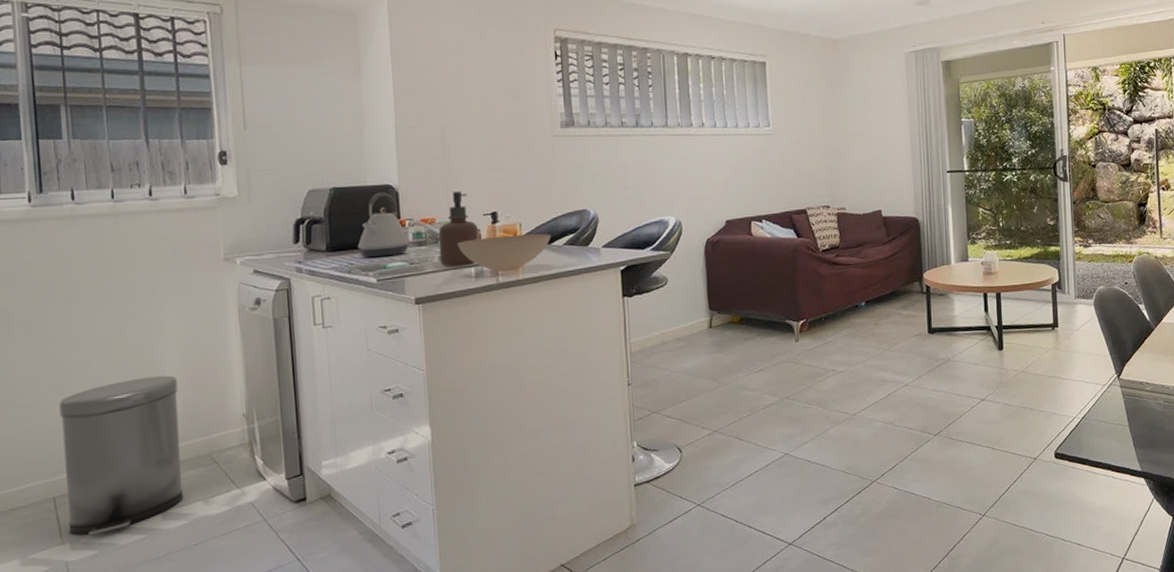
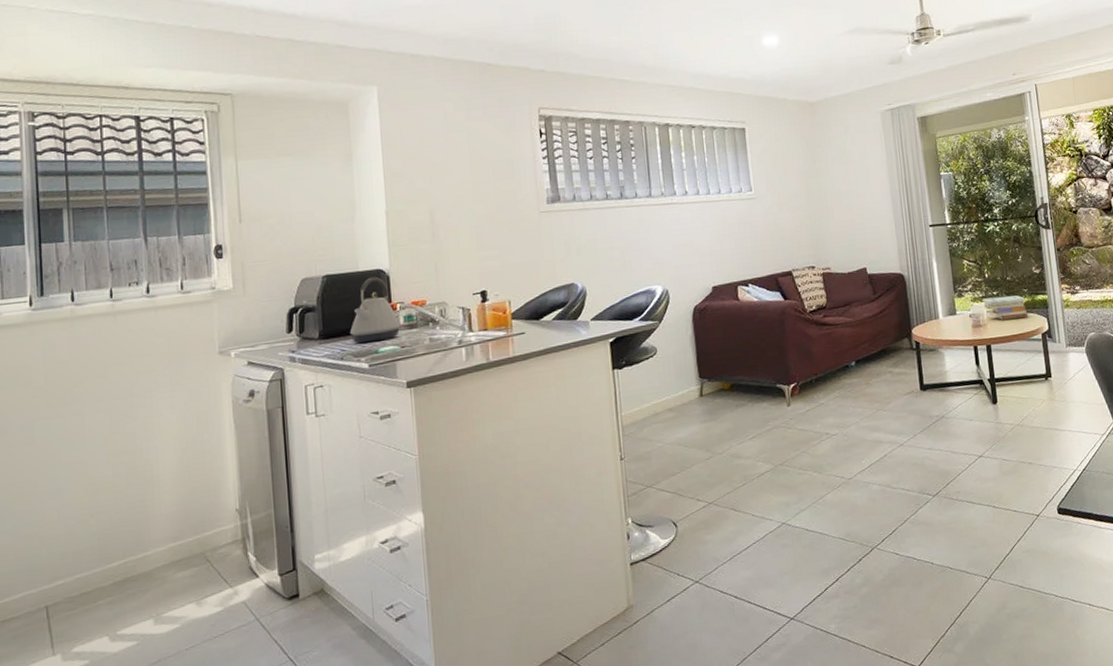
pedal bin: present [59,375,184,536] -> none [54,473,176,646]
soap dispenser: present [438,191,479,268] -> none [428,272,469,349]
bowl: present [457,233,552,272] -> none [448,309,541,351]
books: none [995,245,1040,270] -> present [982,295,1028,321]

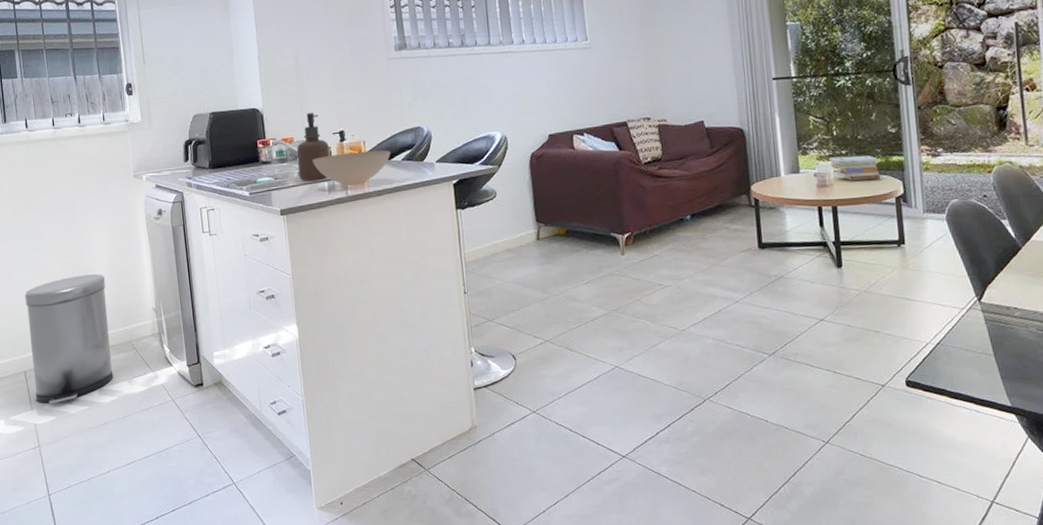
pedal bin: none [54,473,176,646] -> present [25,274,114,404]
kettle: present [349,276,401,344] -> none [233,115,274,174]
soap dispenser: none [428,272,469,349] -> present [296,113,330,182]
bowl: none [448,309,541,351] -> present [312,150,391,186]

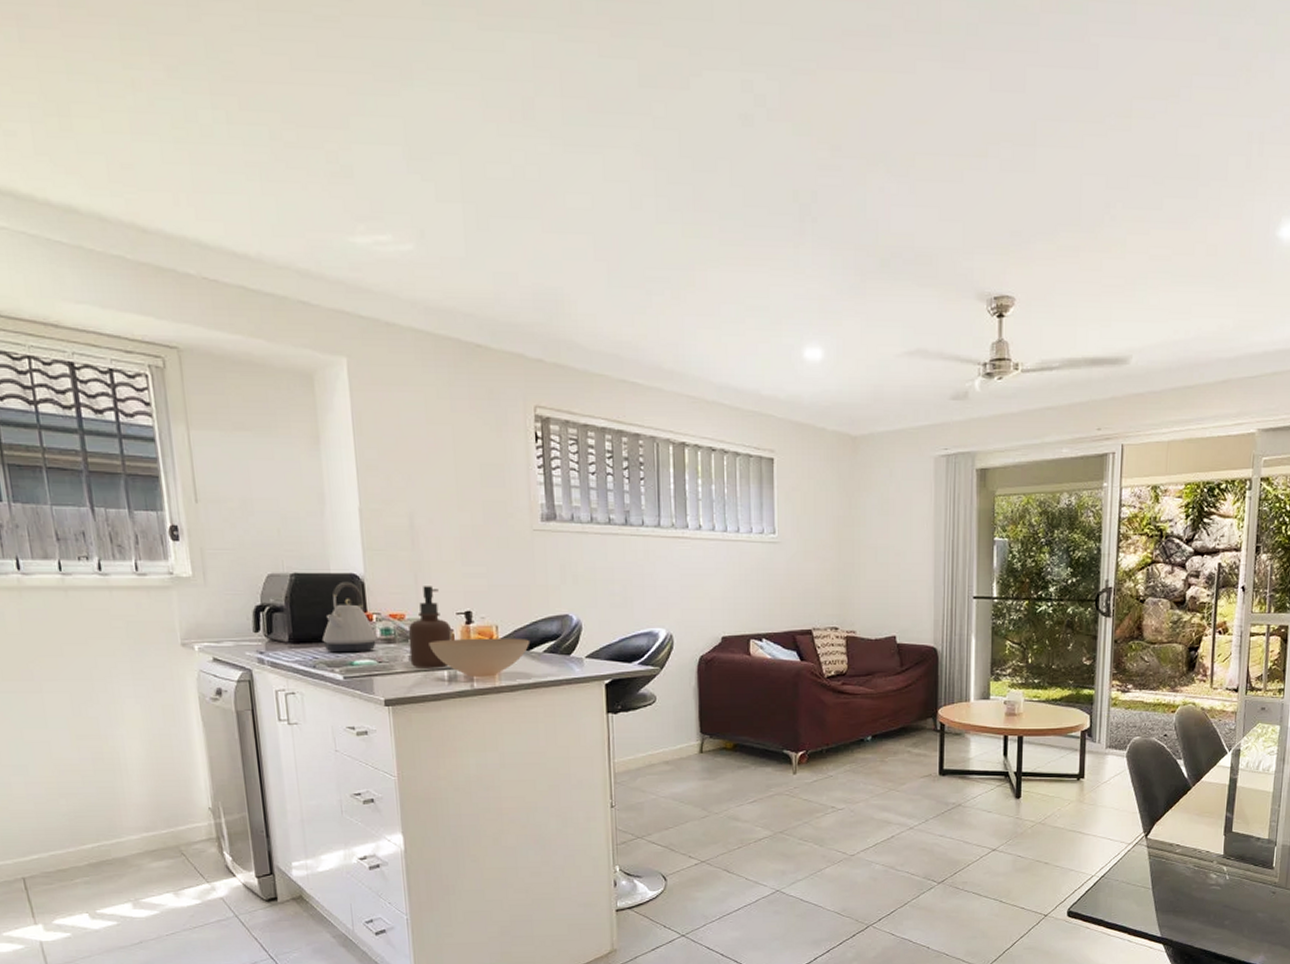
pedal bin: present [25,274,114,404] -> none [21,763,153,918]
kettle: none [233,115,274,174] -> present [321,581,378,653]
books: present [828,155,881,182] -> none [1020,685,1070,712]

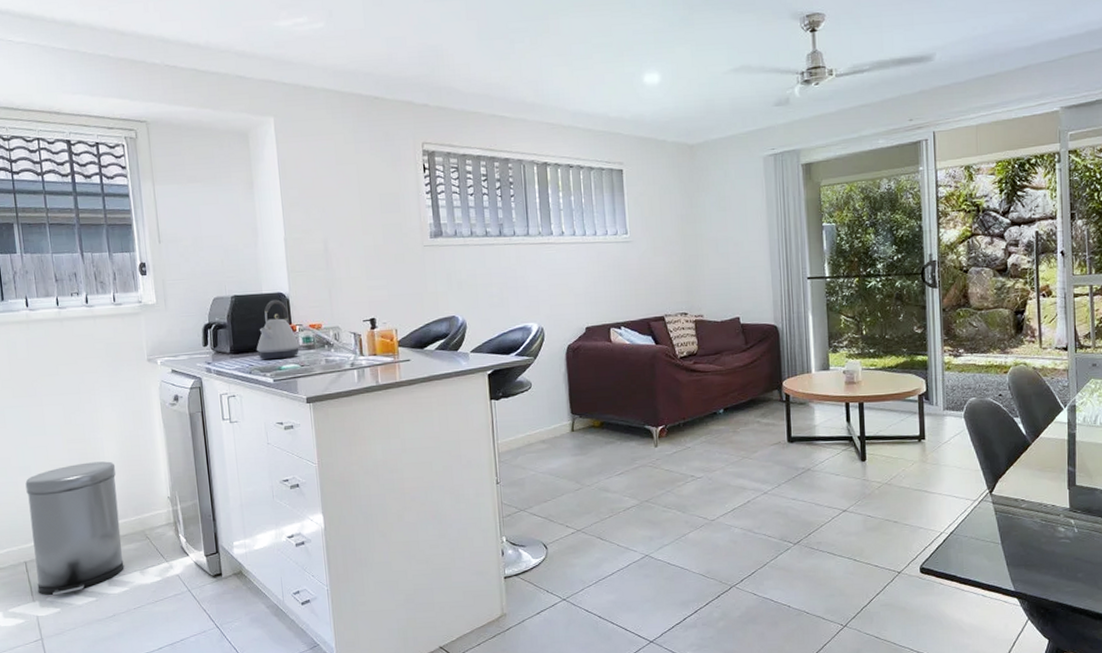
pedal bin: none [21,763,153,918] -> present [25,461,124,596]
soap dispenser: present [408,586,452,669] -> none [324,299,360,370]
bowl: present [429,638,531,677] -> none [341,338,424,375]

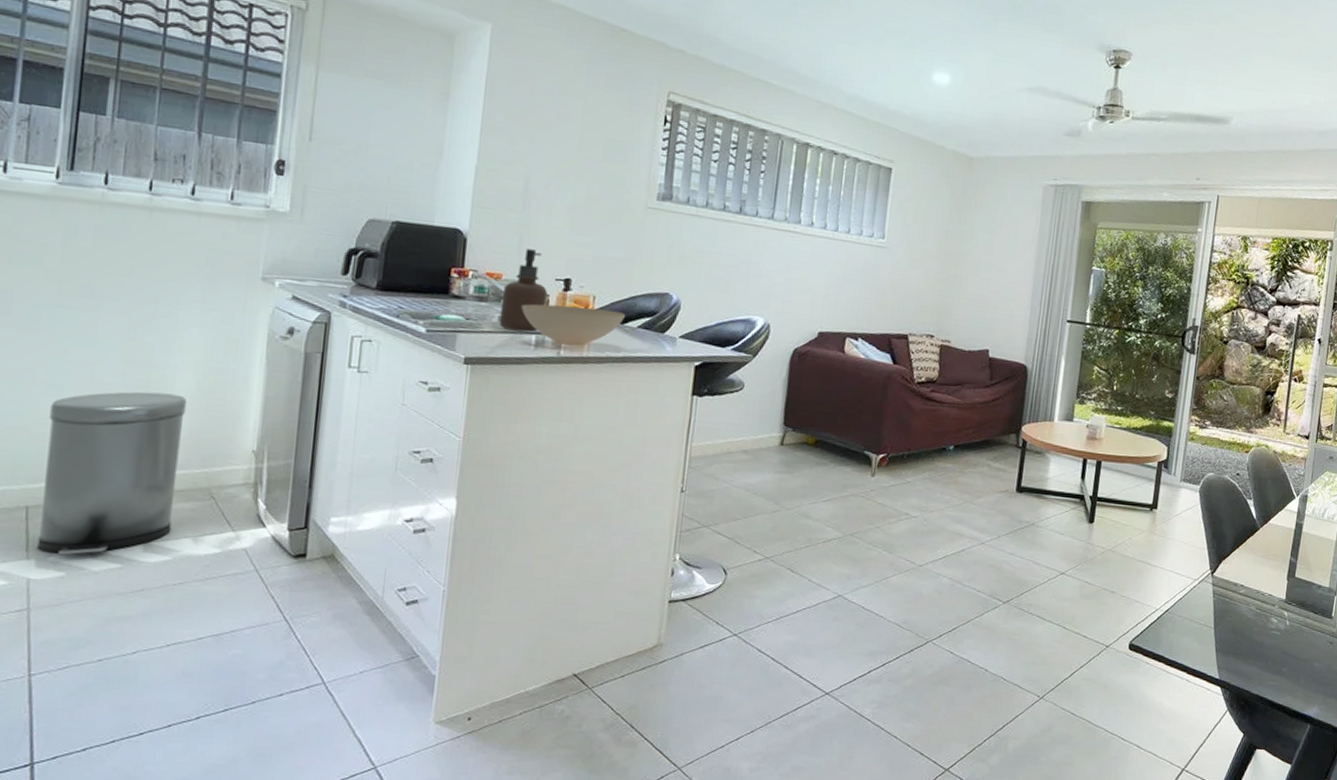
kettle: present [256,299,300,360] -> none [411,235,470,308]
soap dispenser: none [324,299,360,370] -> present [499,249,547,333]
bowl: none [341,338,424,375] -> present [521,304,626,346]

